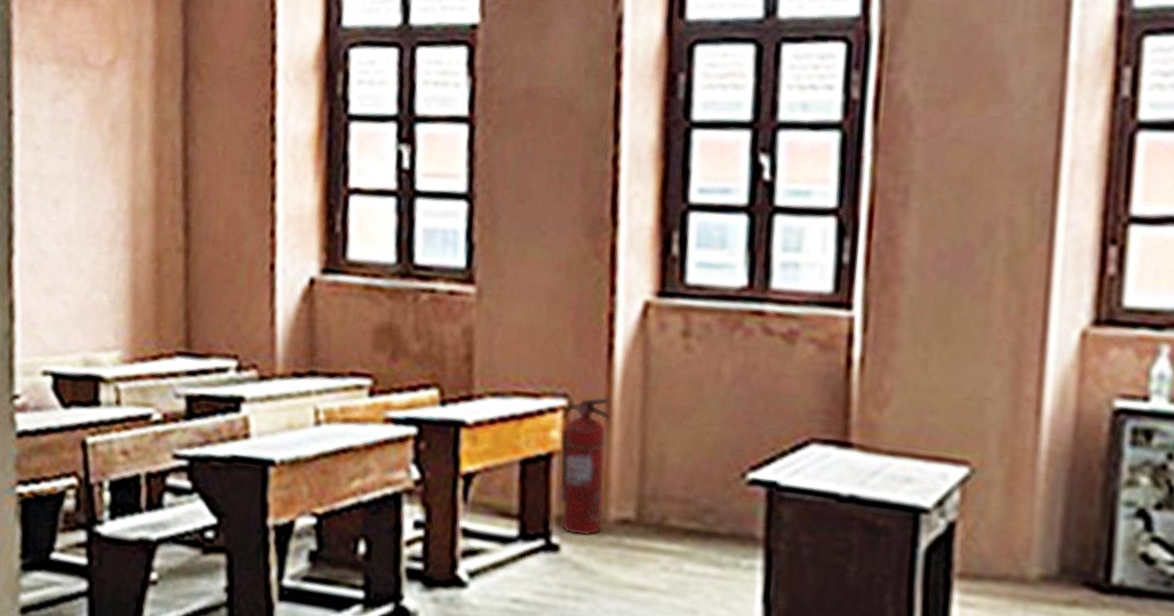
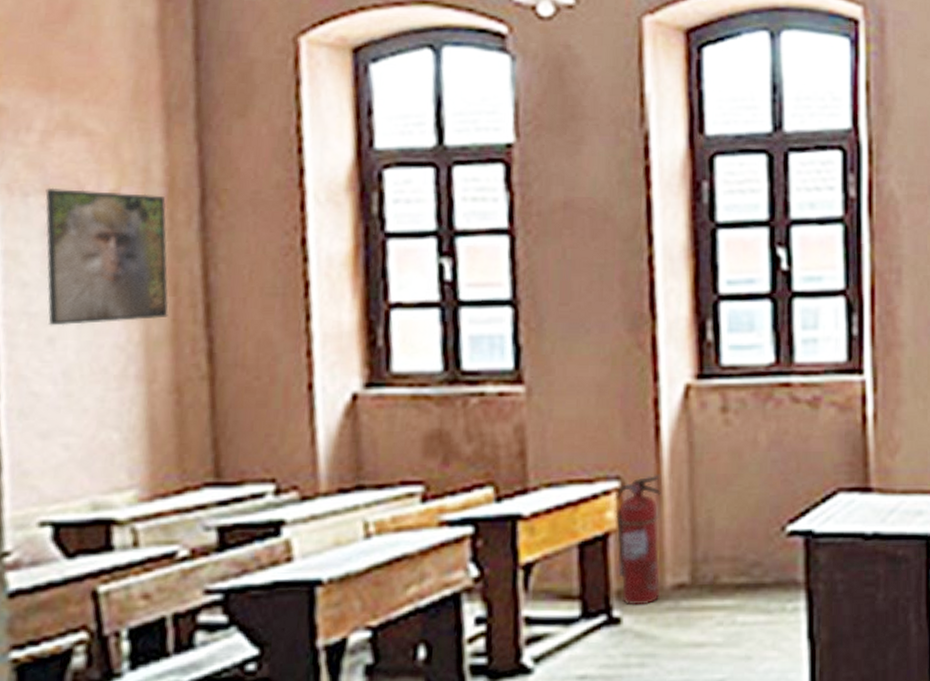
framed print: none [54,56,154,190] -> present [45,187,169,326]

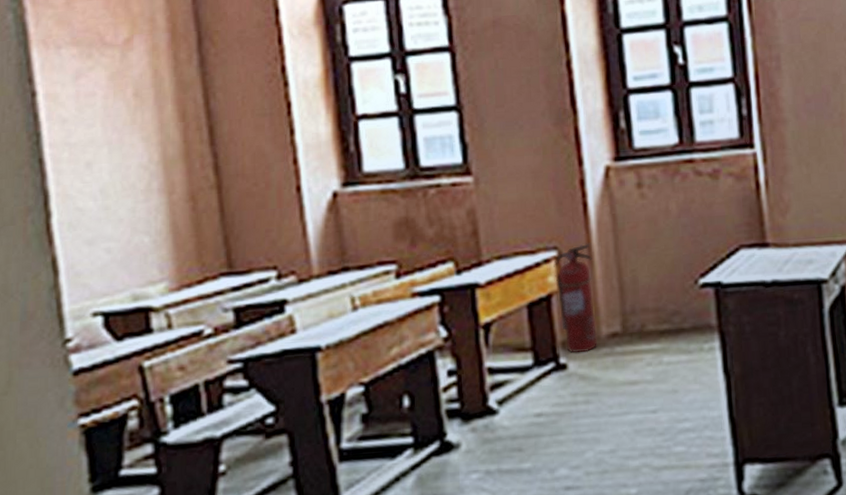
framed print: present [45,187,169,326] -> none [74,39,180,153]

